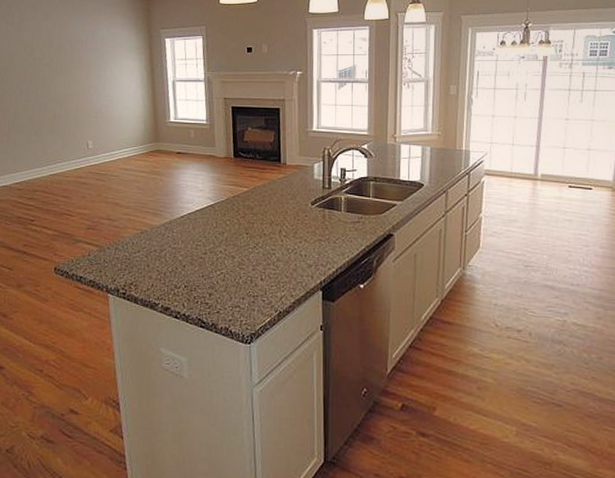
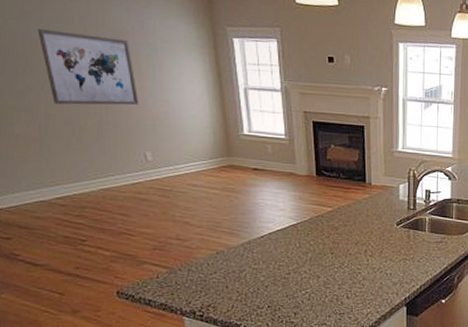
wall art: none [16,45,86,104] -> present [37,29,139,105]

